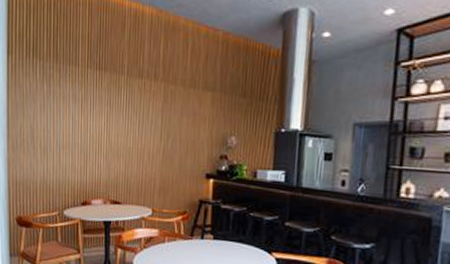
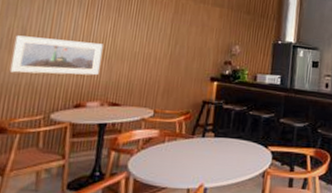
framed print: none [26,135,99,173] -> present [9,35,103,76]

